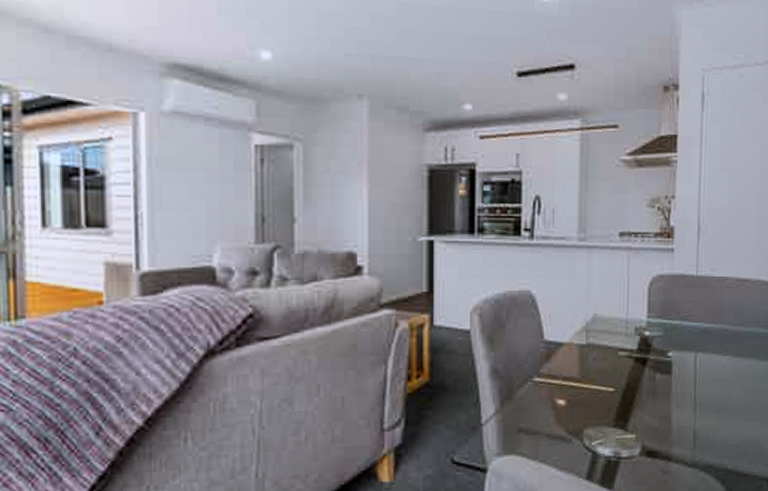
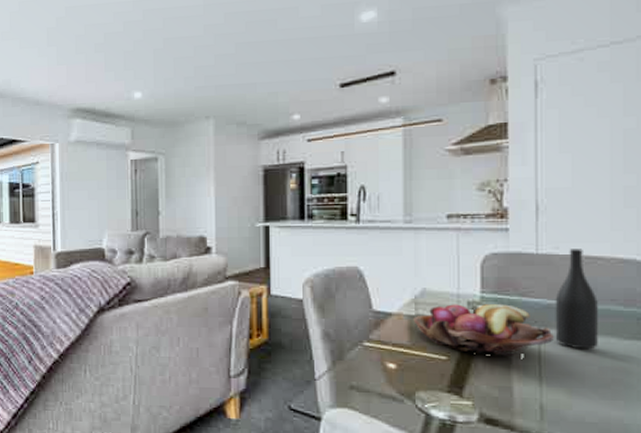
fruit basket: none [584,329,707,384] -> present [413,304,553,356]
wine bottle: none [708,271,744,373] -> present [555,249,598,350]

